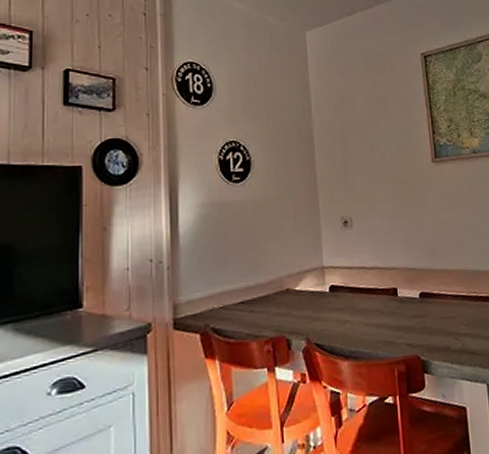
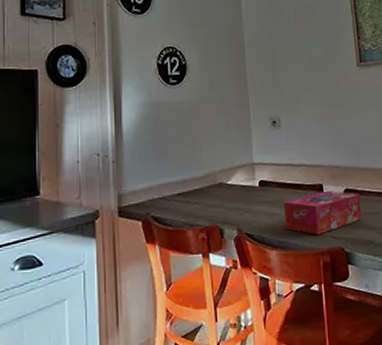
tissue box: none [356,294,438,342] -> present [284,190,362,235]

